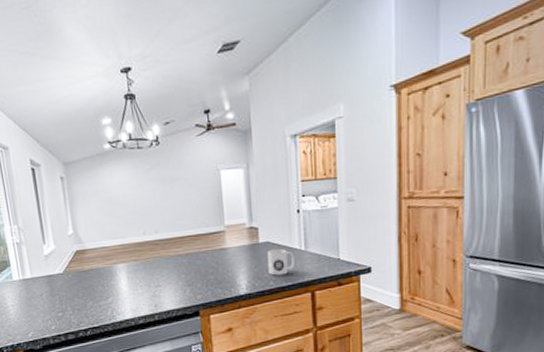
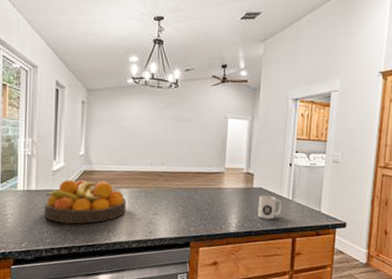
fruit bowl: none [41,259,127,308] -> present [44,179,127,224]

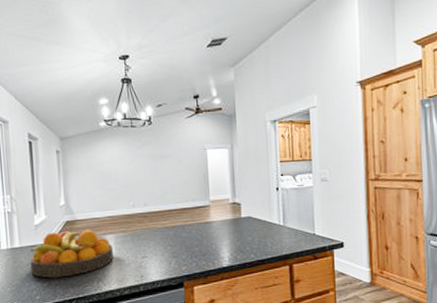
mug: present [257,195,282,220] -> none [248,223,274,249]

